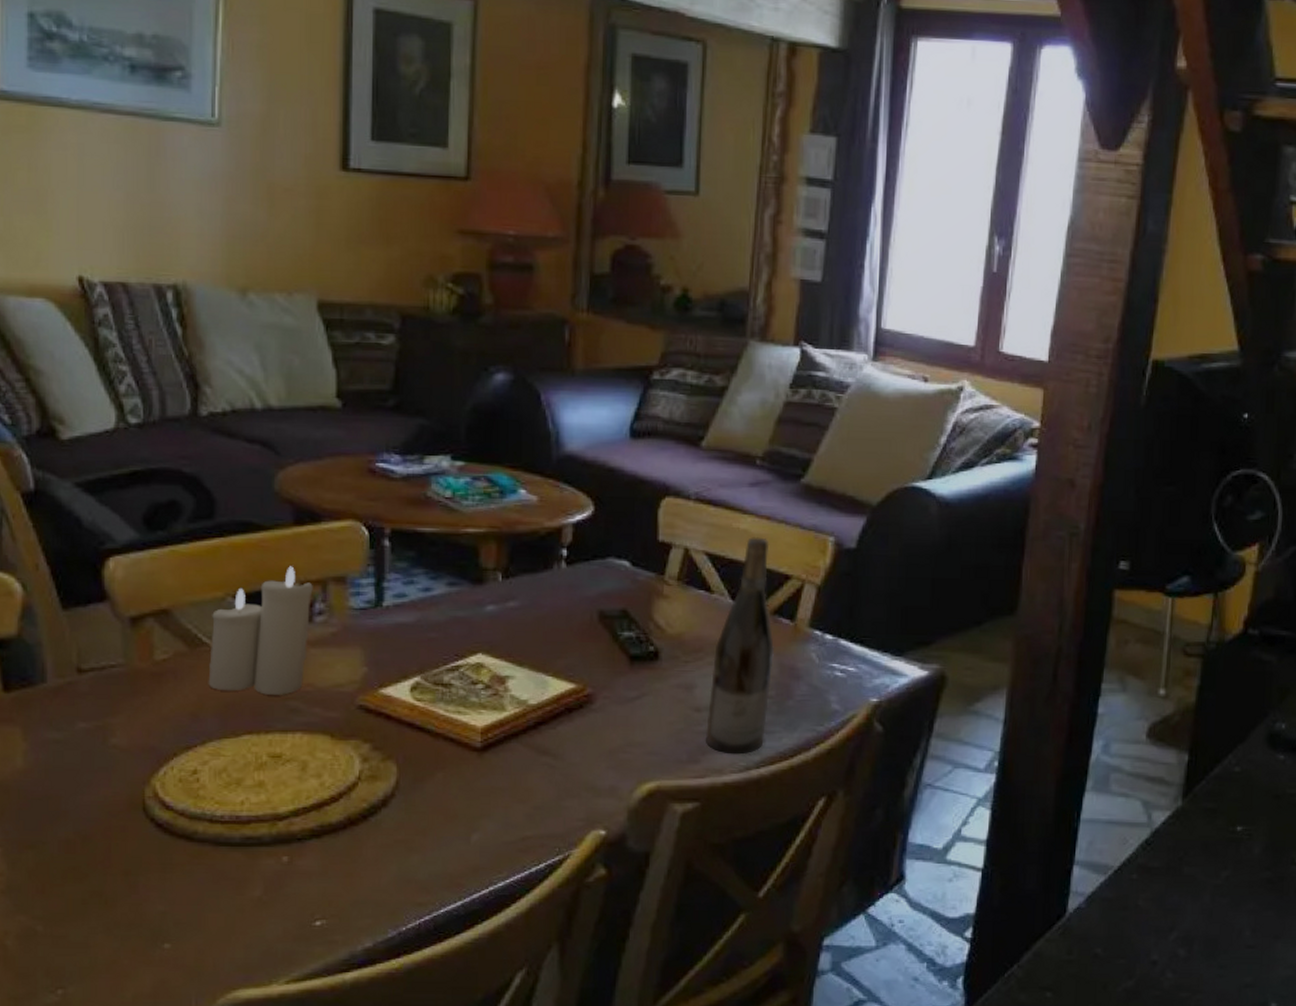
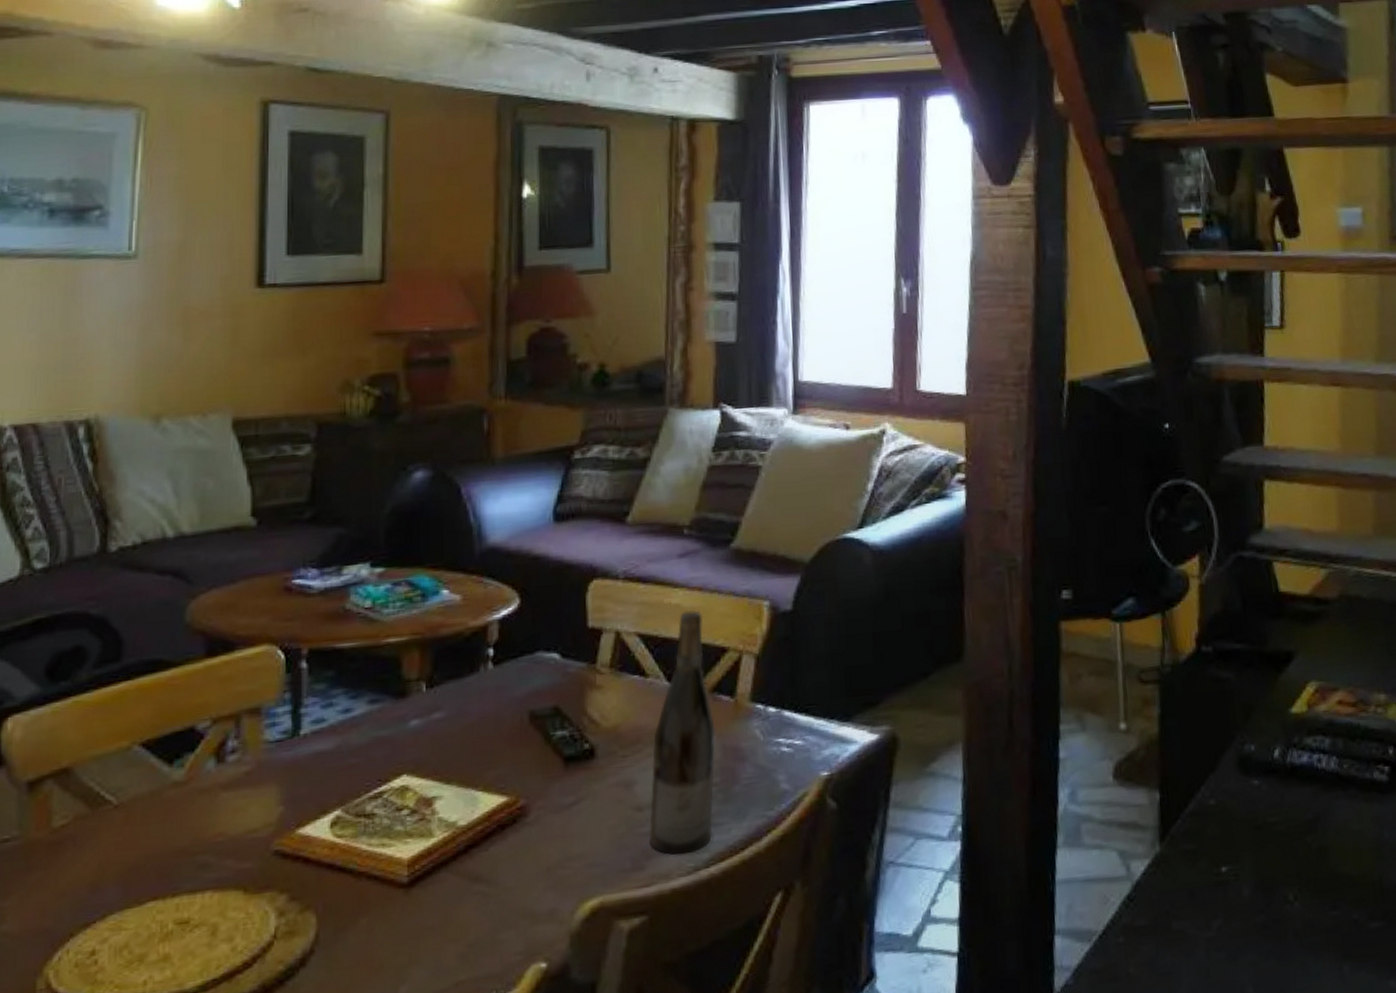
candle: present [208,566,313,695] -> none [110,703,225,853]

